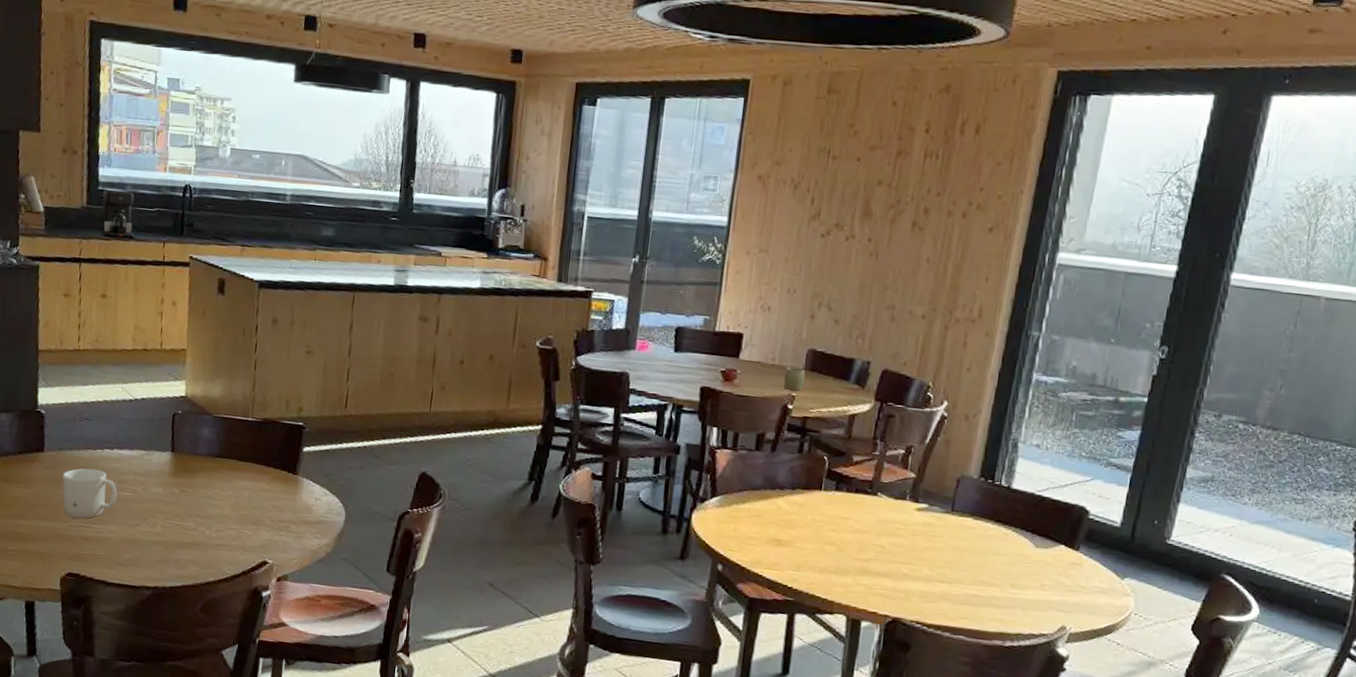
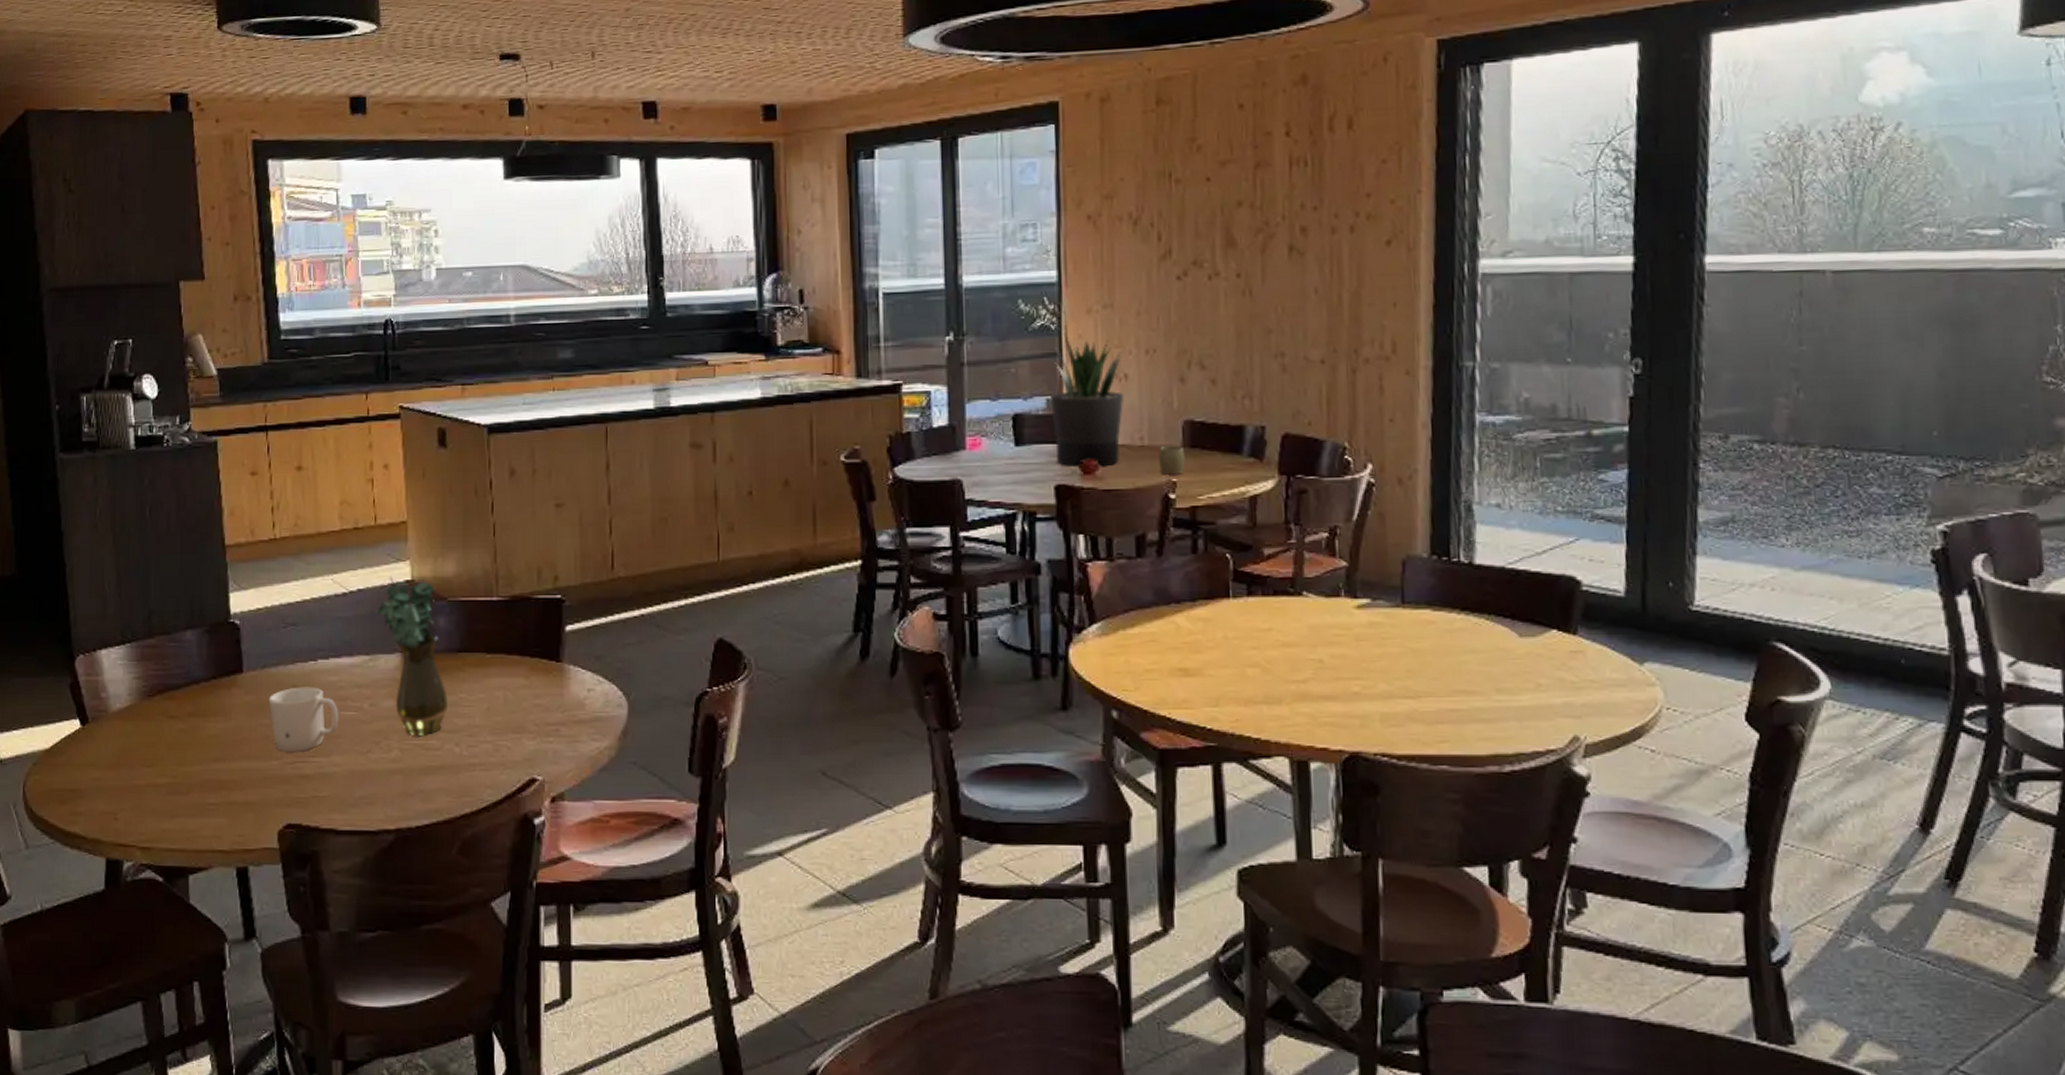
coffee maker: present [101,190,136,240] -> none [286,338,331,397]
vase: none [156,391,206,519] -> present [378,577,449,737]
planter: none [705,267,768,378] -> present [1050,333,1125,468]

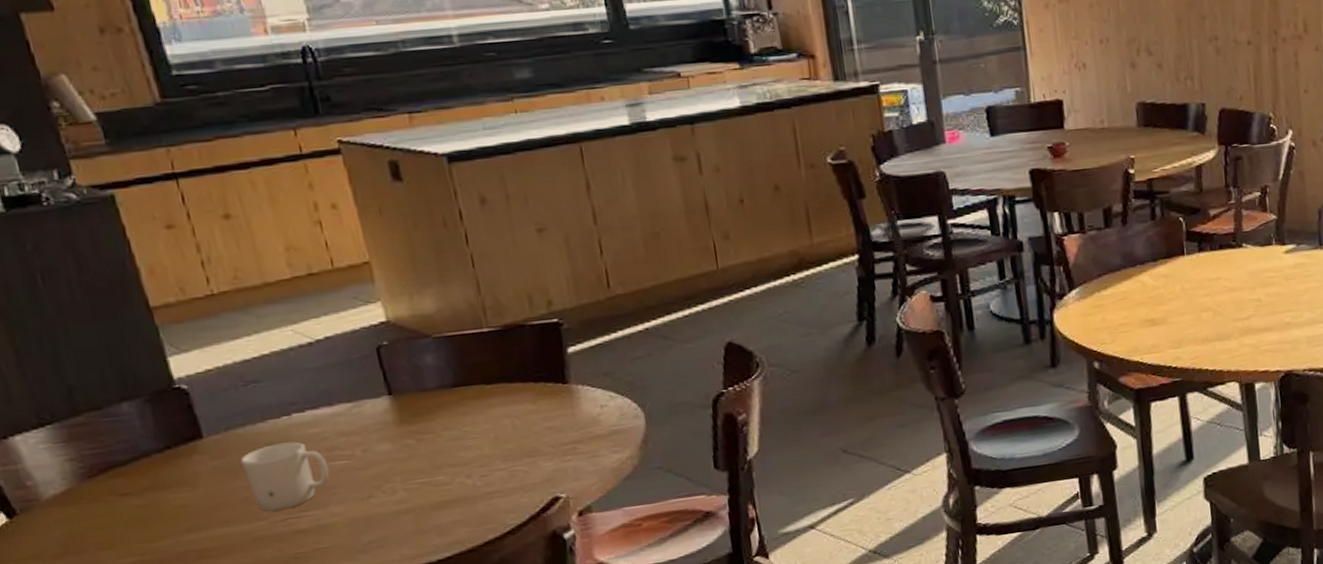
vase: present [378,577,449,737] -> none [353,316,452,475]
planter: present [1050,333,1125,468] -> none [1018,27,1085,152]
mug: present [1159,446,1186,475] -> none [1117,126,1141,153]

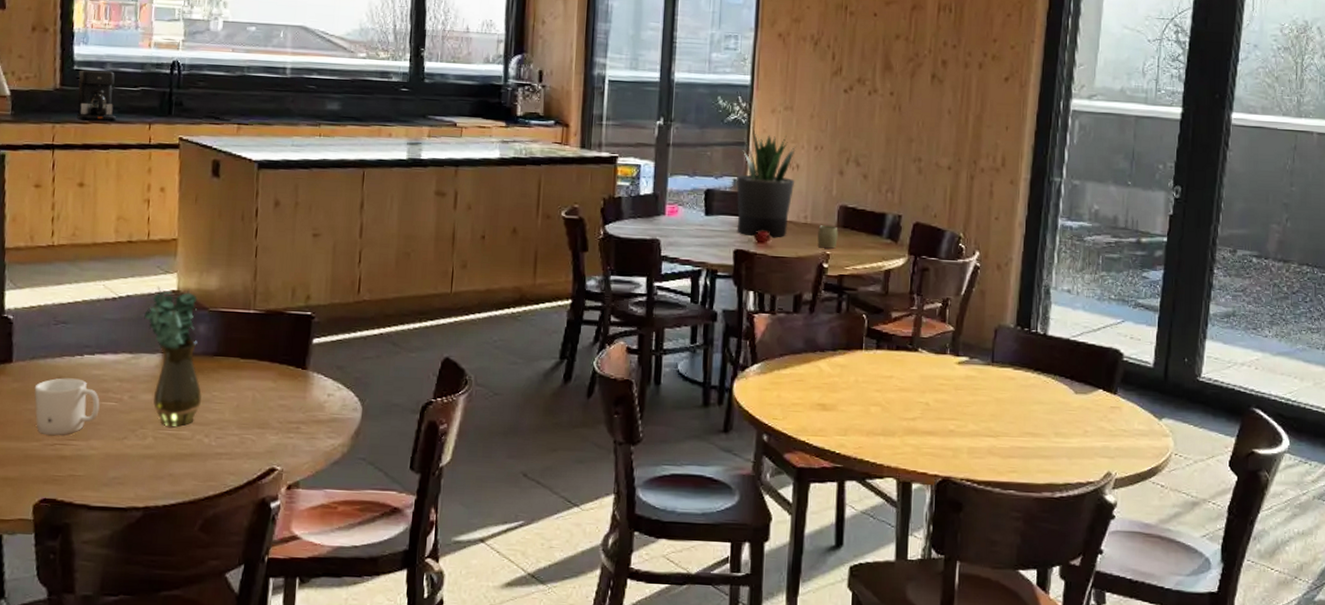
coffee maker: none [180,71,250,139] -> present [77,70,117,122]
vase: none [353,316,452,475] -> present [144,286,203,428]
planter: none [1018,27,1085,152] -> present [736,127,796,238]
mug: none [1117,126,1141,153] -> present [817,225,838,249]

